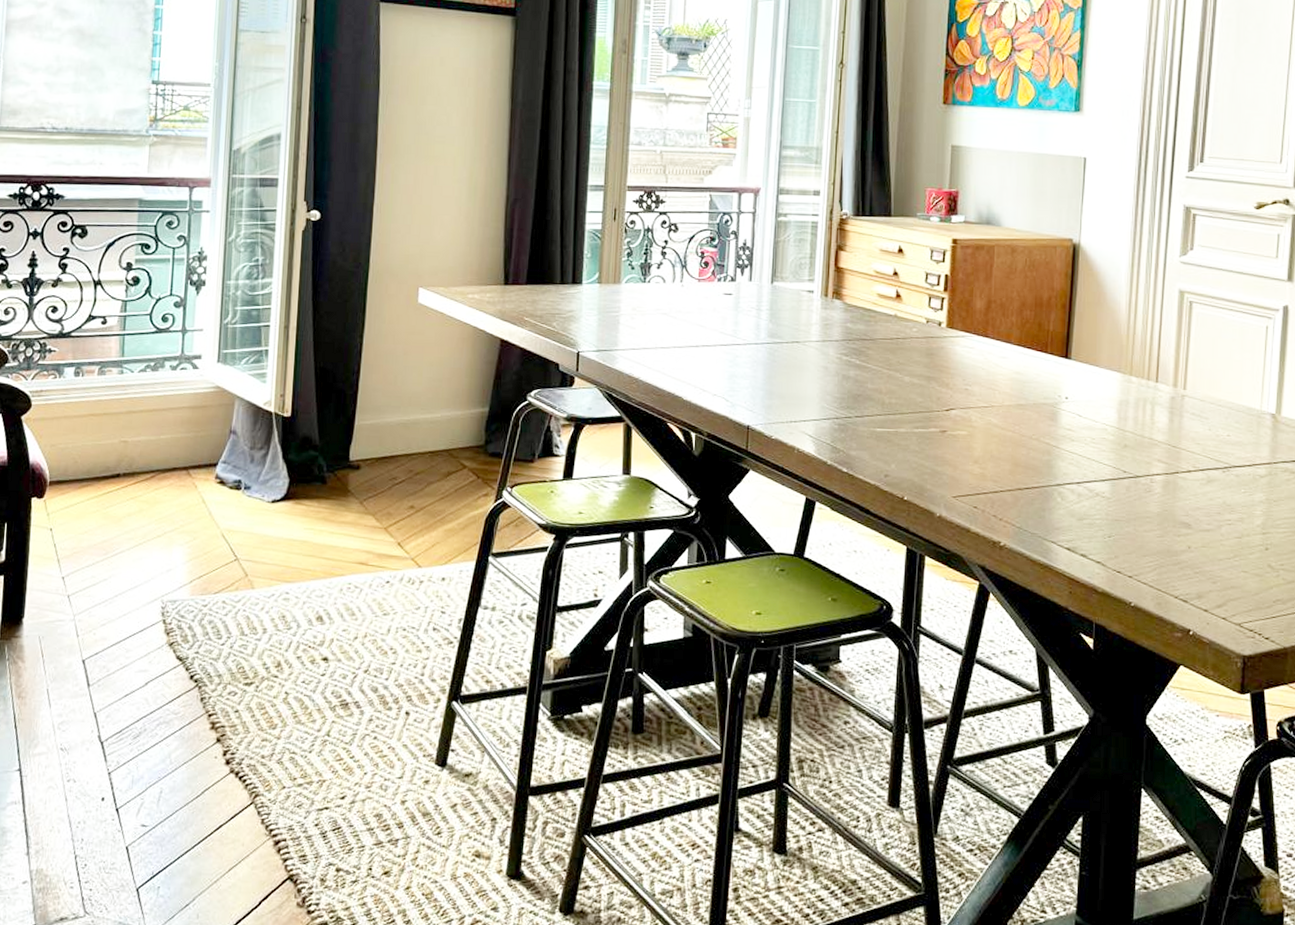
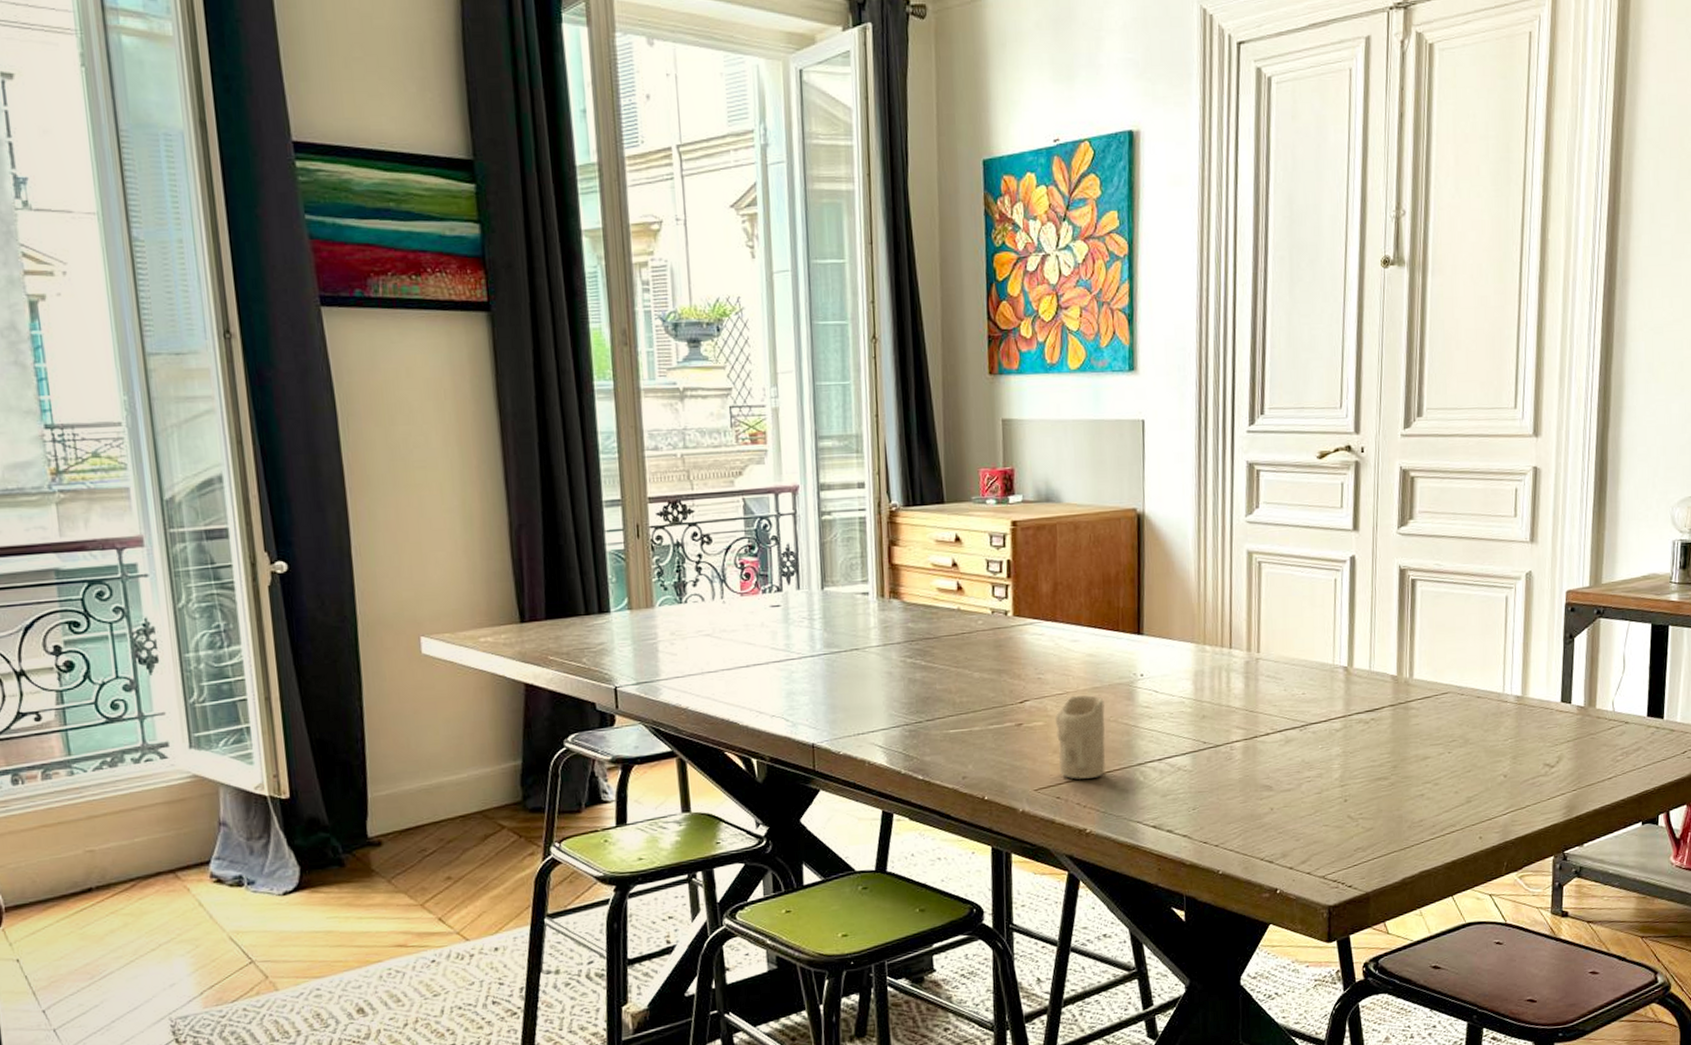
candle: none [978,411,1028,493] -> present [1055,695,1106,779]

